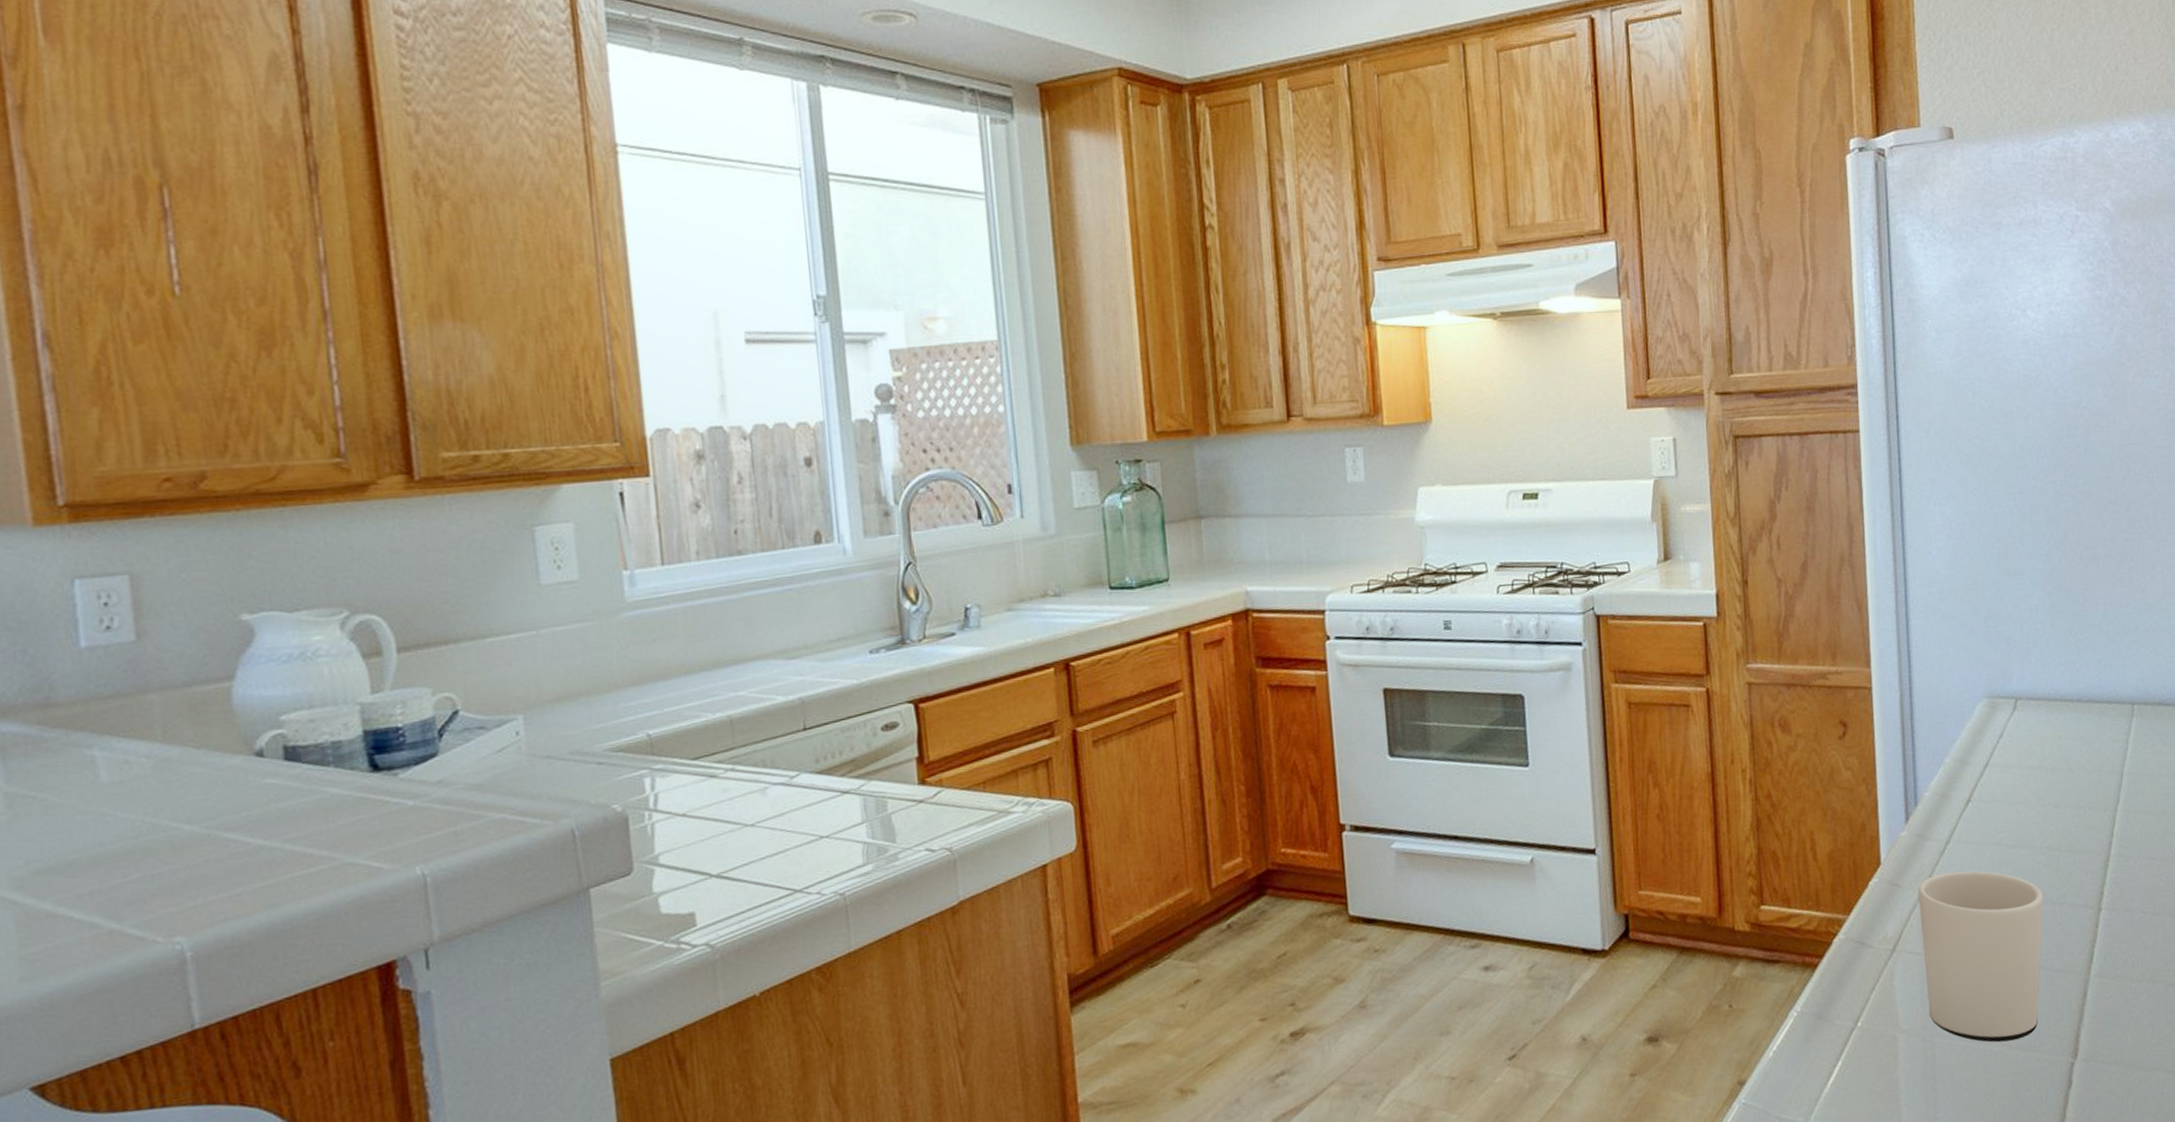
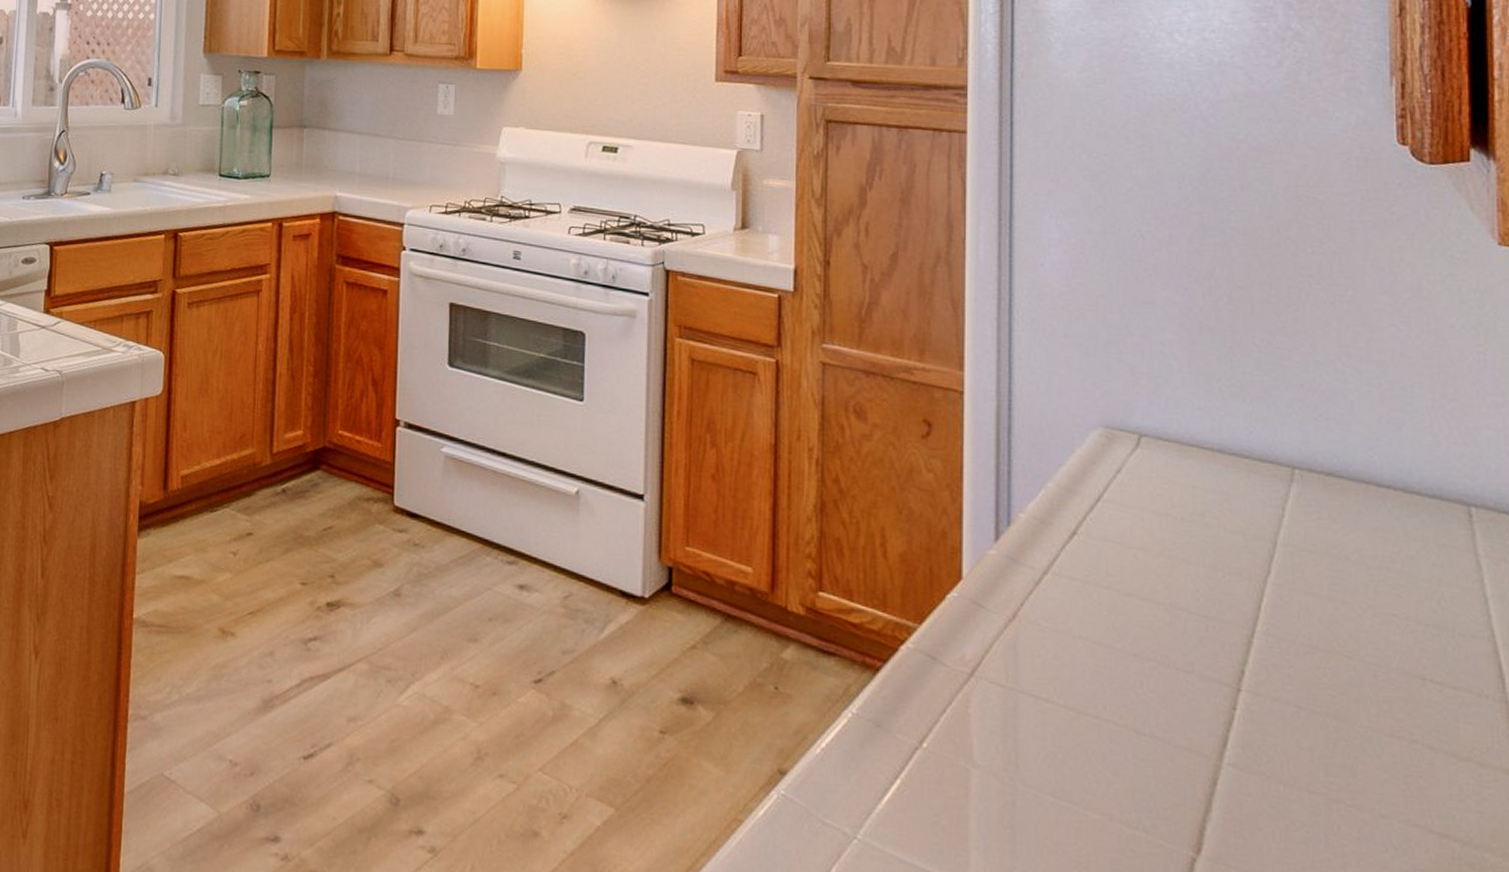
mug: present [1918,870,2043,1043] -> none [1006,604,1164,813]

